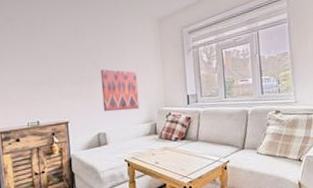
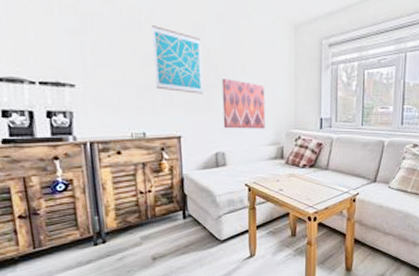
wall art: none [43,33,85,85] -> present [152,25,203,94]

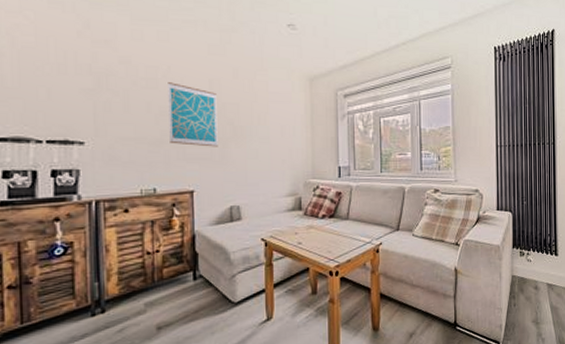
wall art: present [222,79,265,129] -> none [237,131,282,181]

